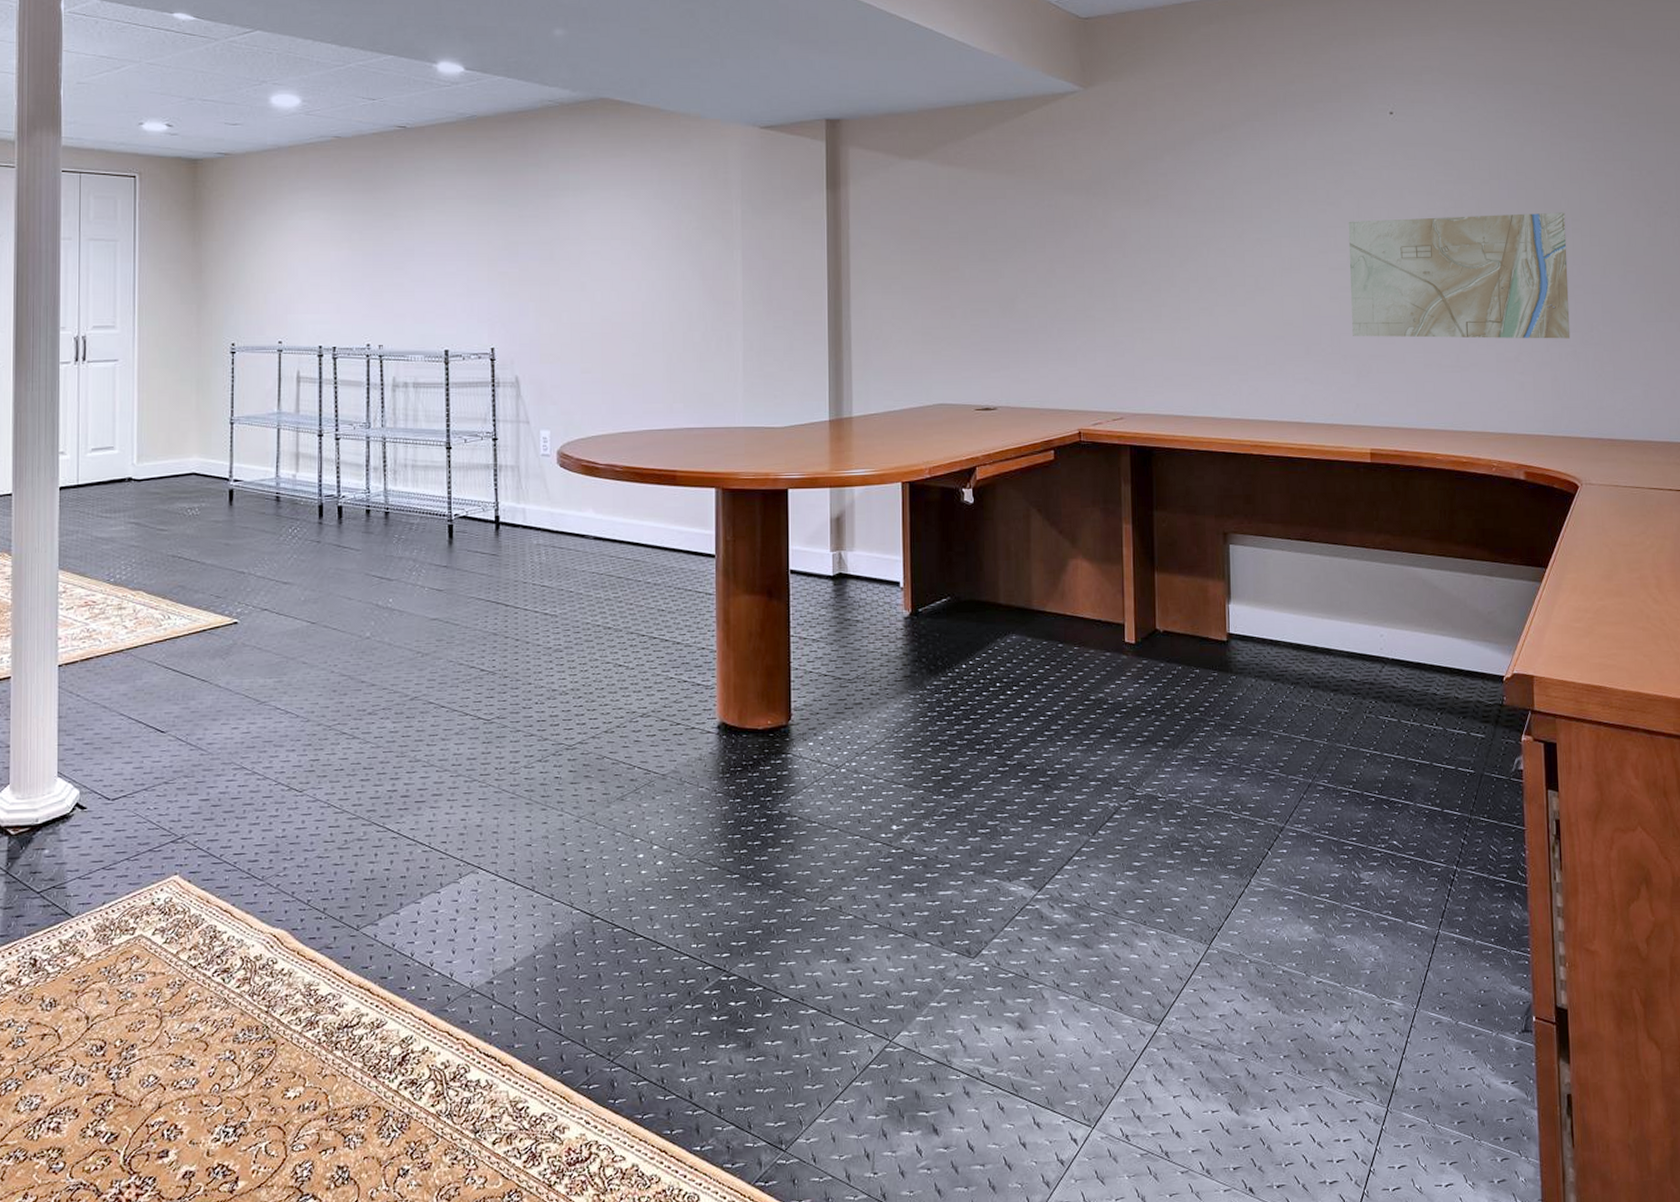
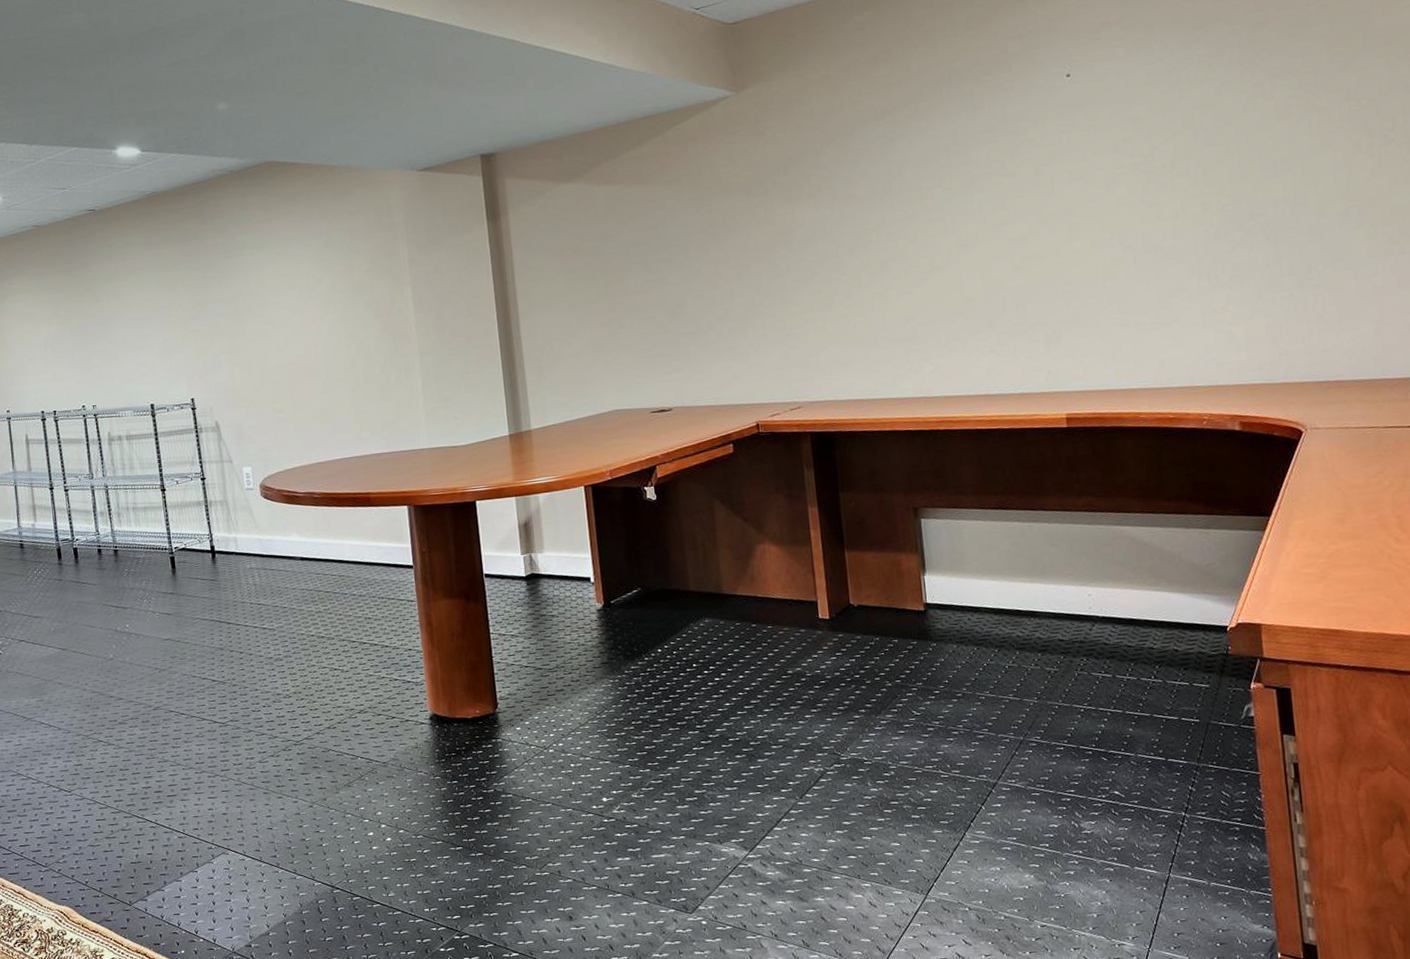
map: present [1348,212,1571,339] -> none [1027,154,1286,305]

